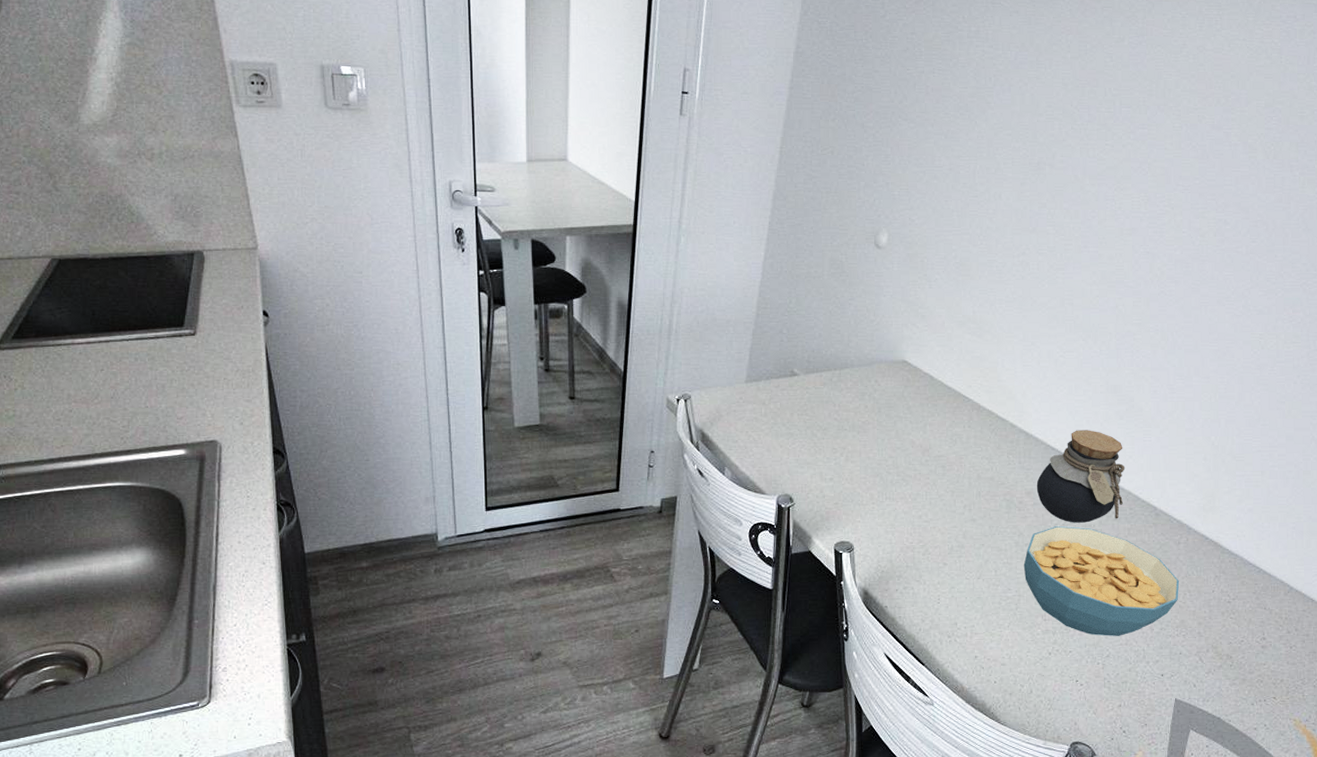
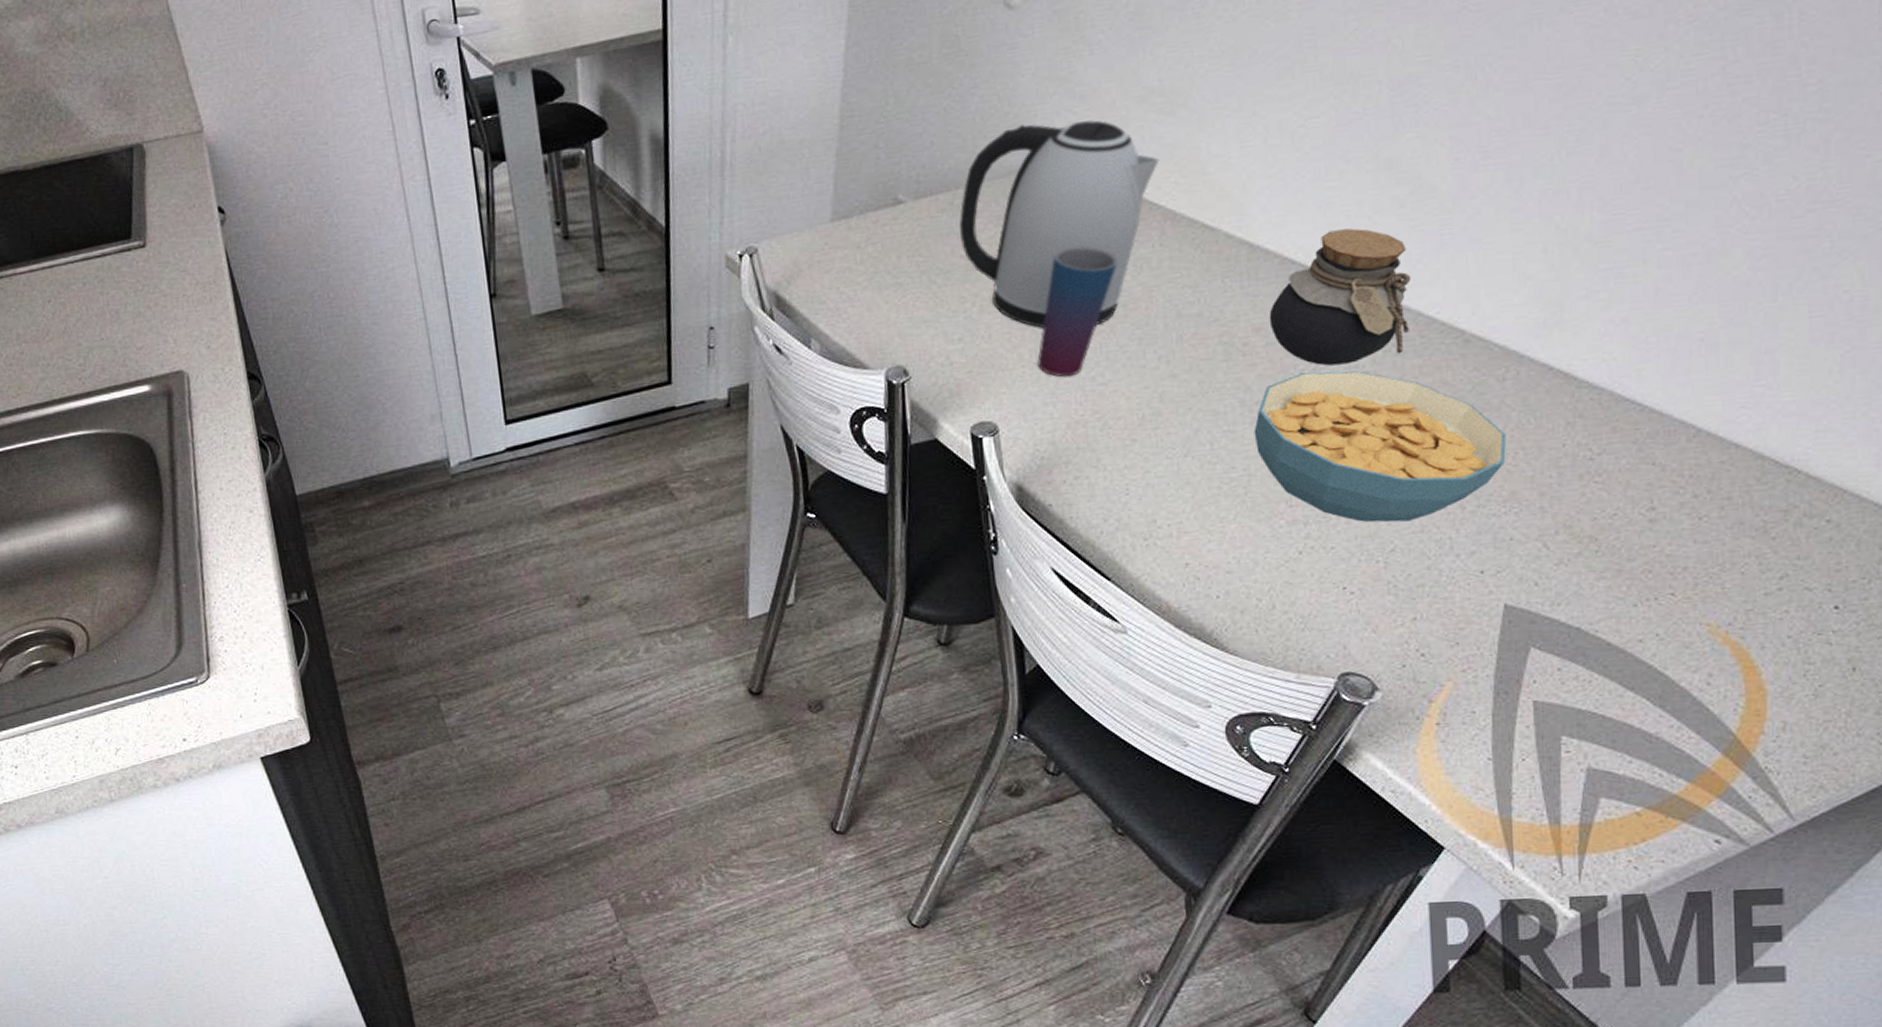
kettle: none [836,330,971,478] -> present [959,120,1160,328]
cup: none [883,420,941,514] -> present [1037,245,1118,377]

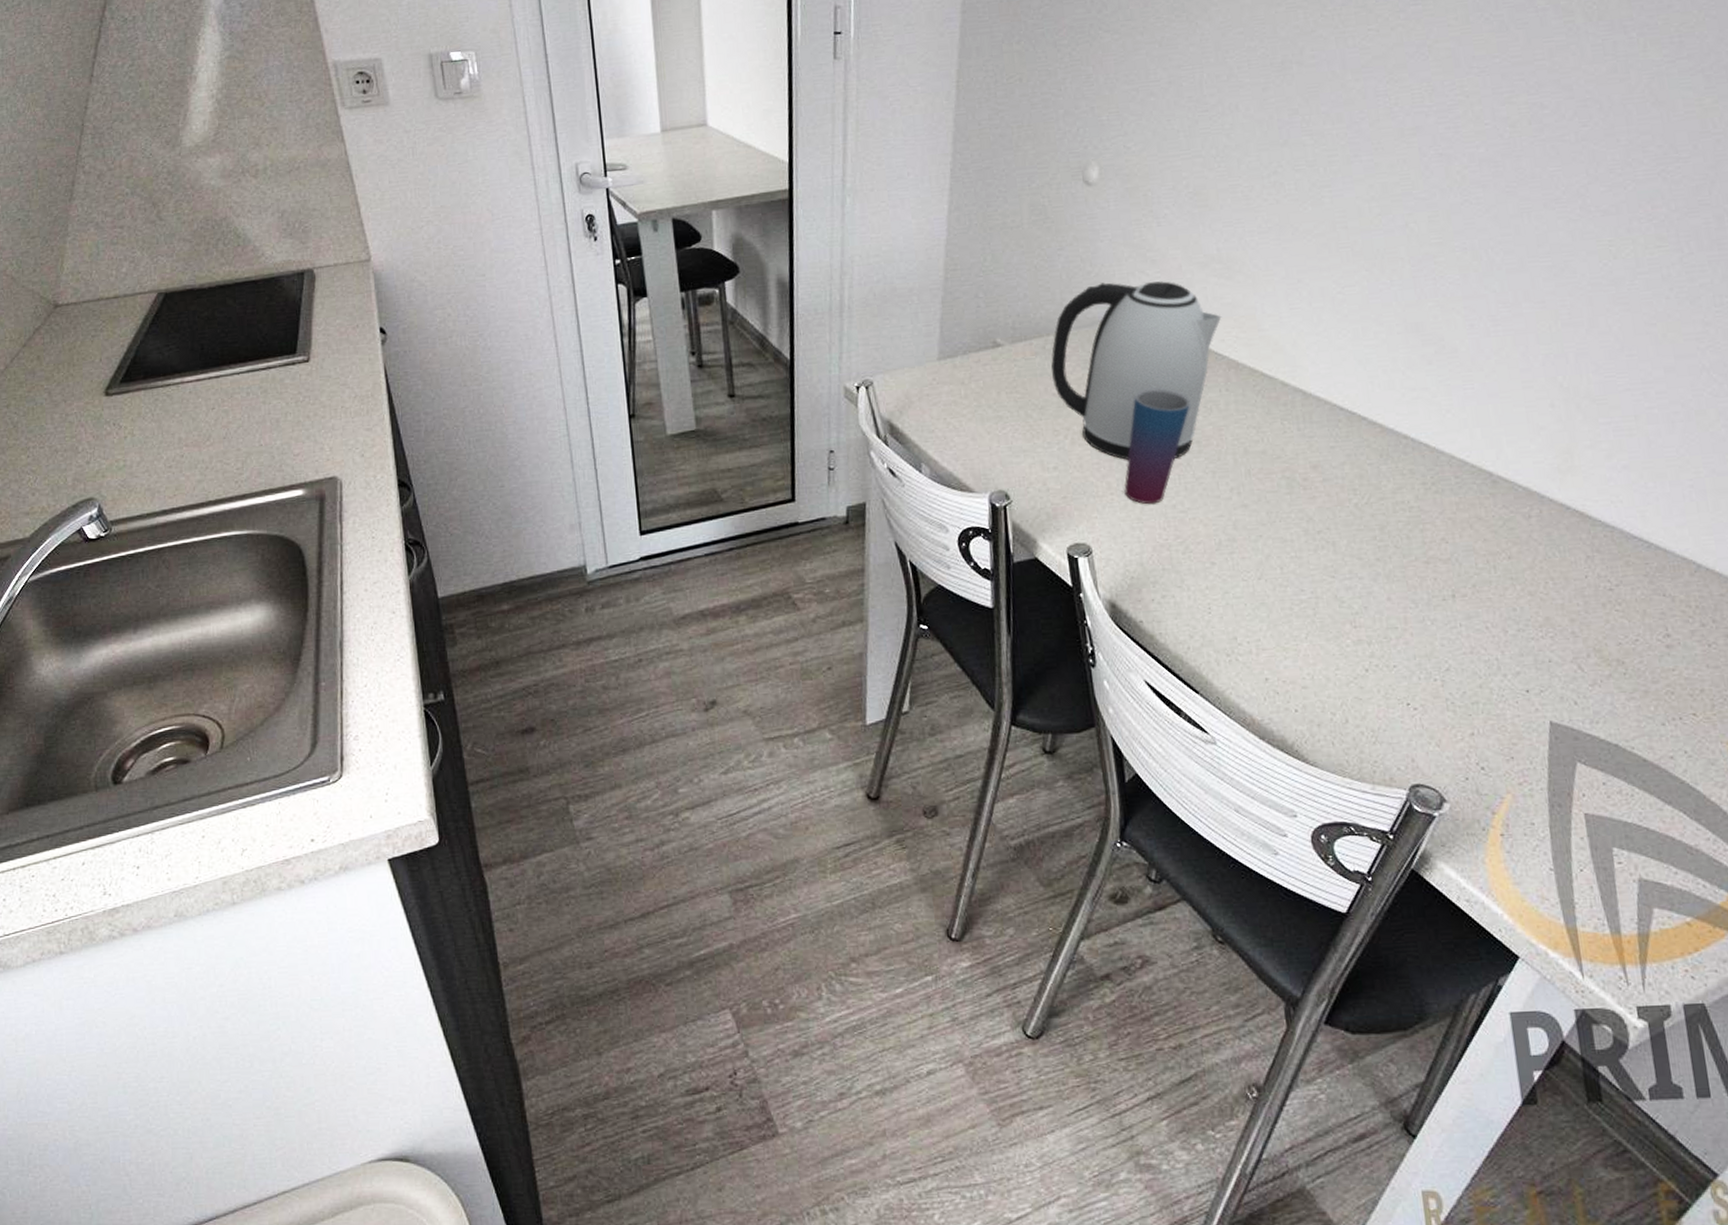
cereal bowl: present [1254,370,1507,523] -> none [1317,505,1538,644]
jar: present [1269,228,1412,366] -> none [1323,381,1445,501]

